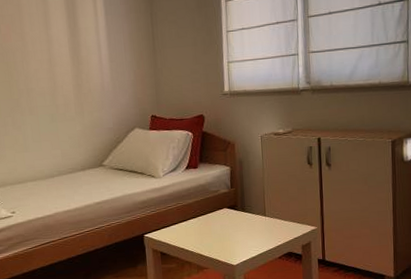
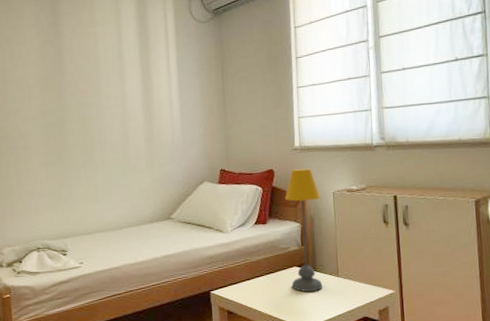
table lamp: none [215,113,251,232] -> present [285,168,323,293]

